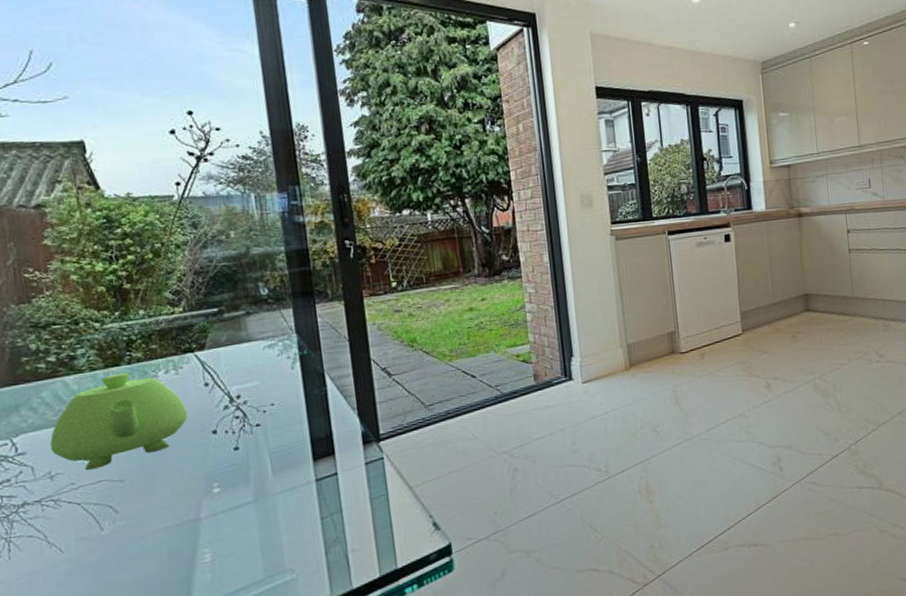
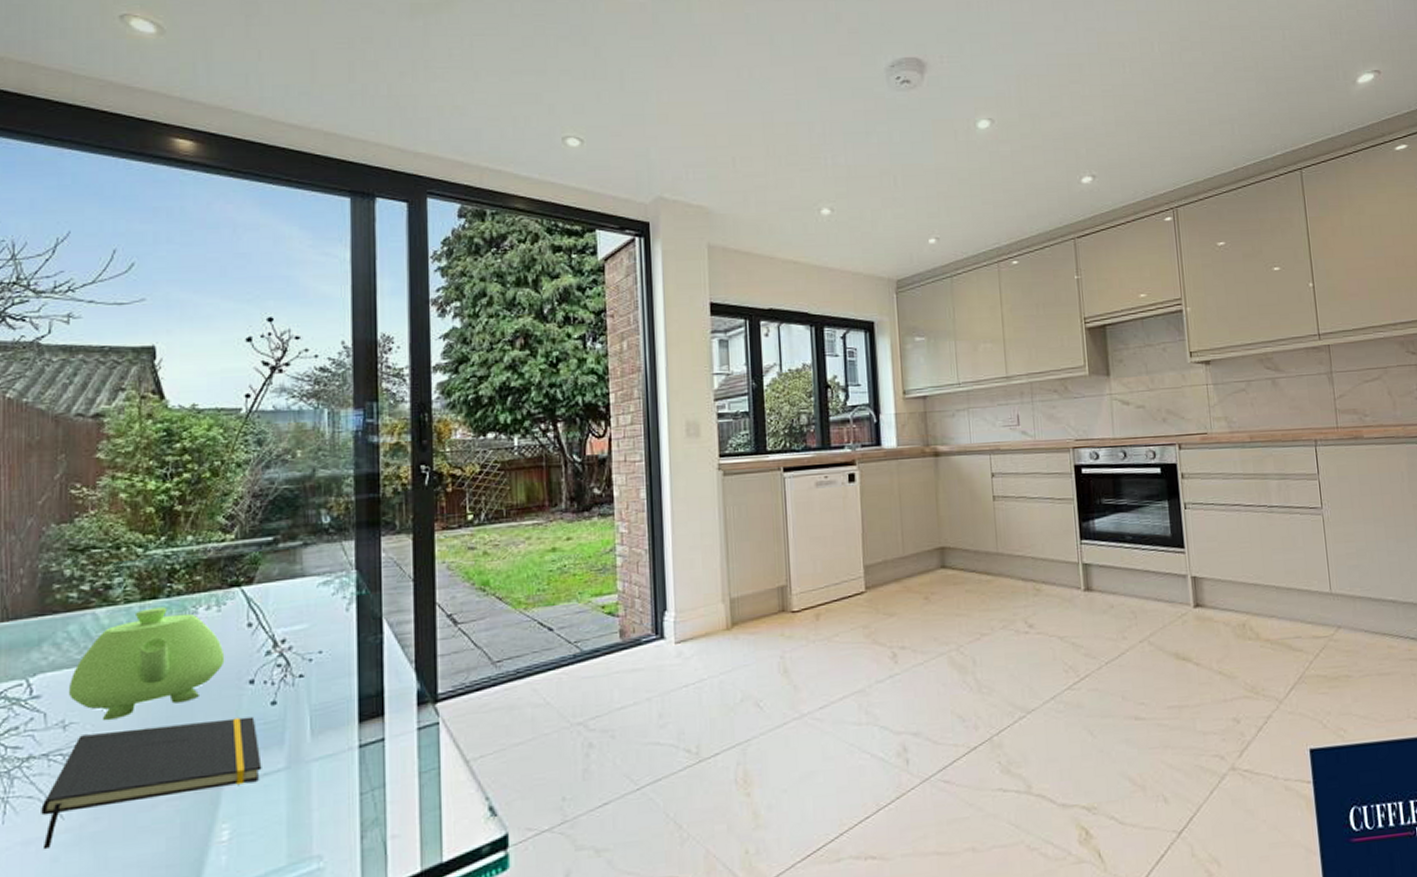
notepad: none [41,461,233,578] -> present [41,716,262,850]

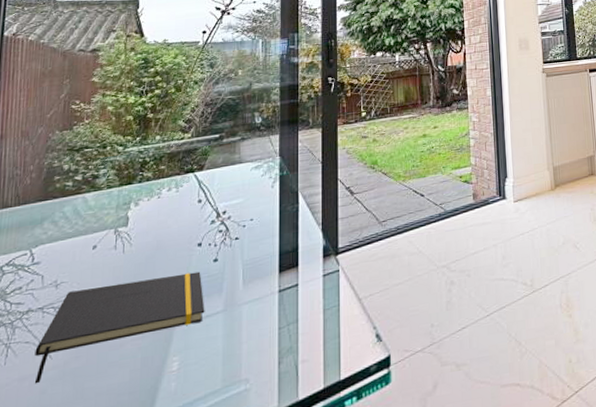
teapot: present [68,607,225,720] -> none [61,190,180,279]

